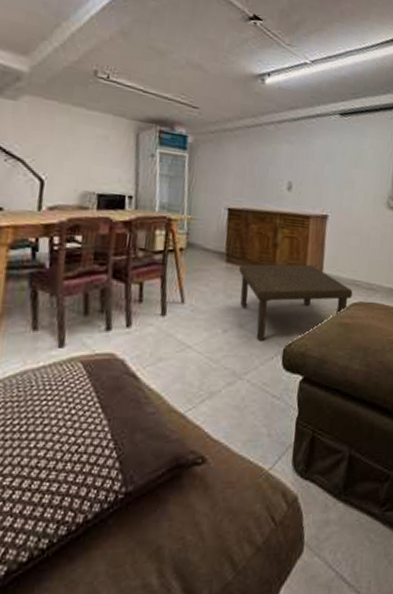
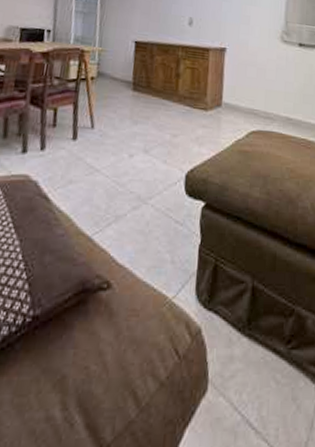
coffee table: present [239,264,353,341] -> none [145,93,251,166]

